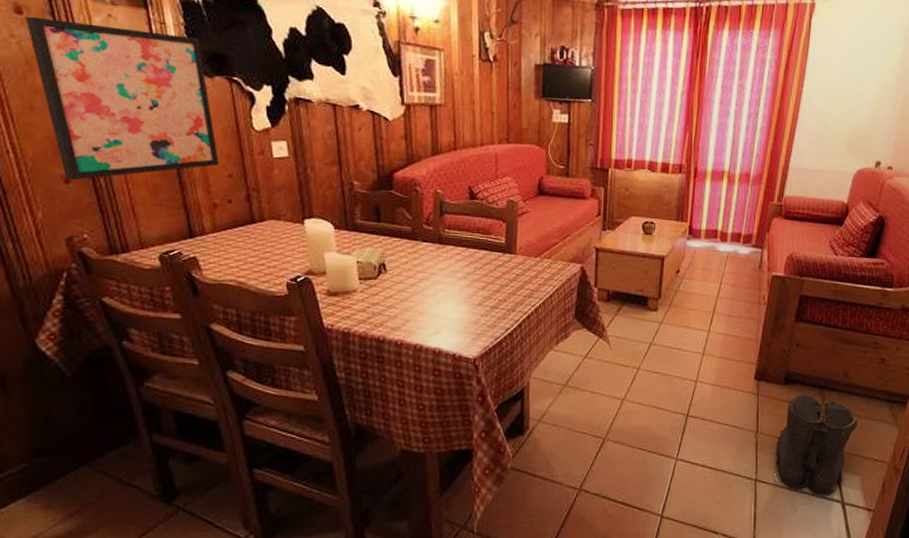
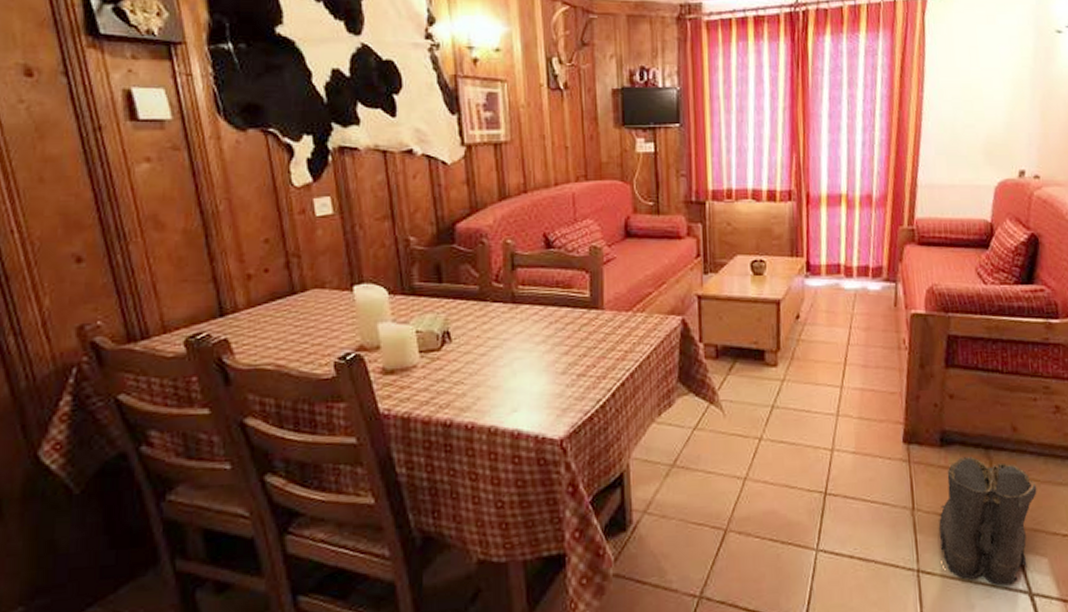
wall art: present [25,16,219,180] -> none [36,78,254,259]

